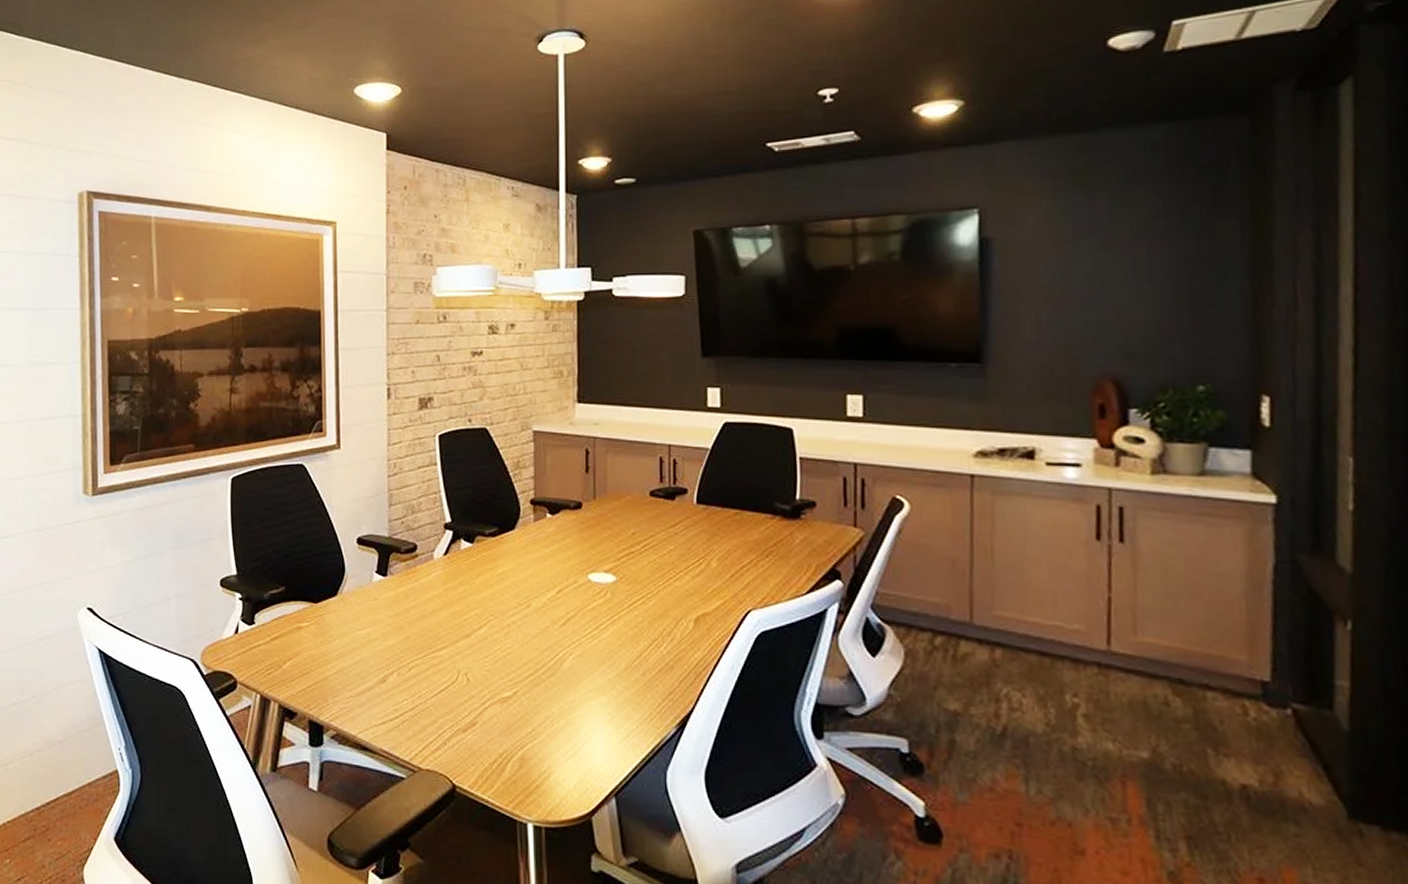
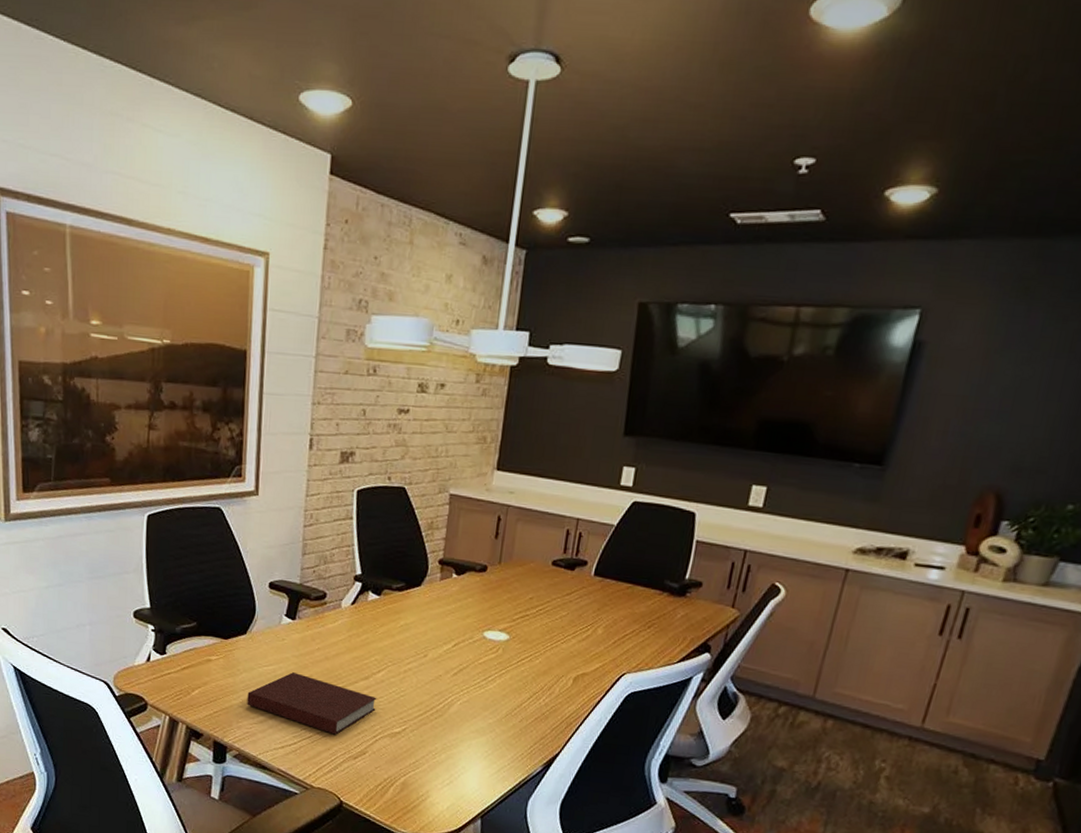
notebook: none [342,635,482,704] -> present [247,672,377,735]

